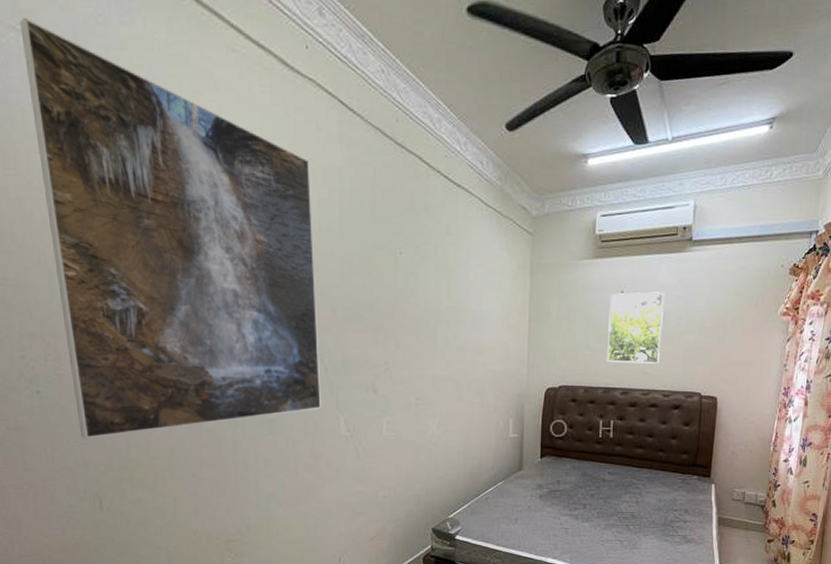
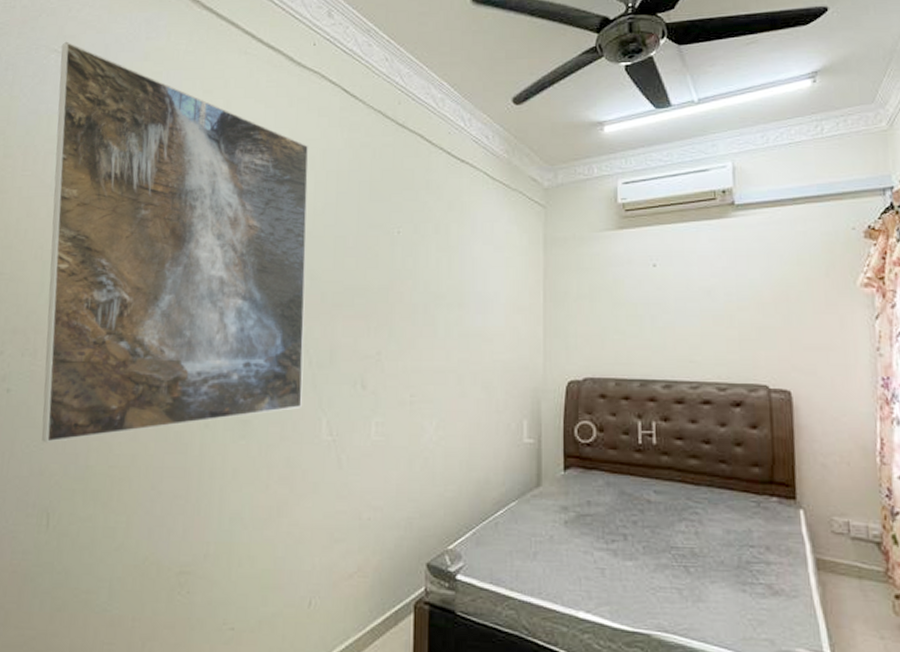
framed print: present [606,292,665,364] -> none [640,264,709,349]

